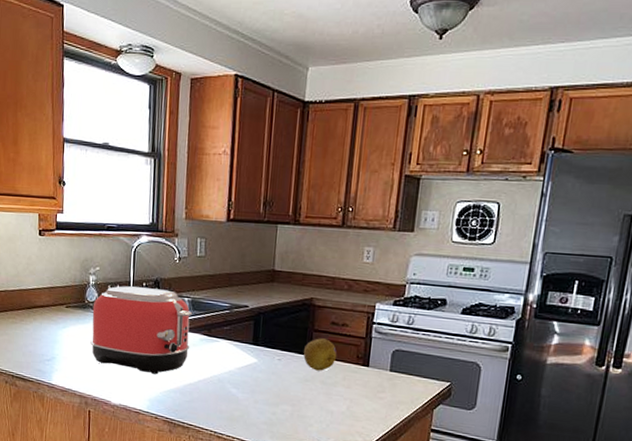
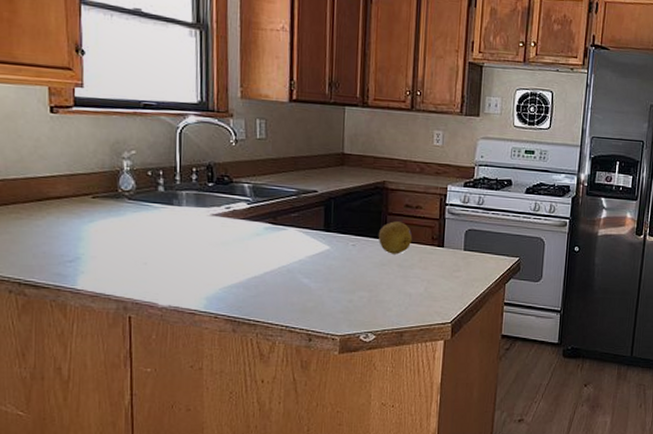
toaster: present [90,286,193,375] -> none [127,172,255,269]

